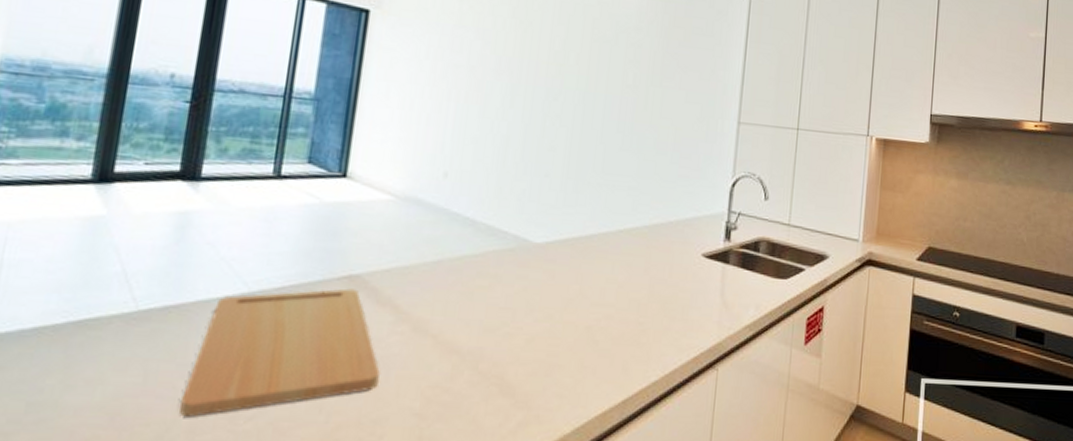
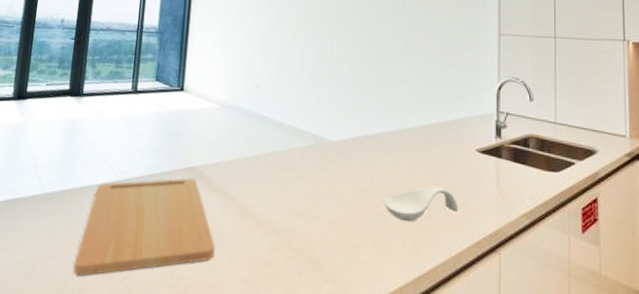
spoon rest: none [592,294,677,338] -> present [383,184,459,222]

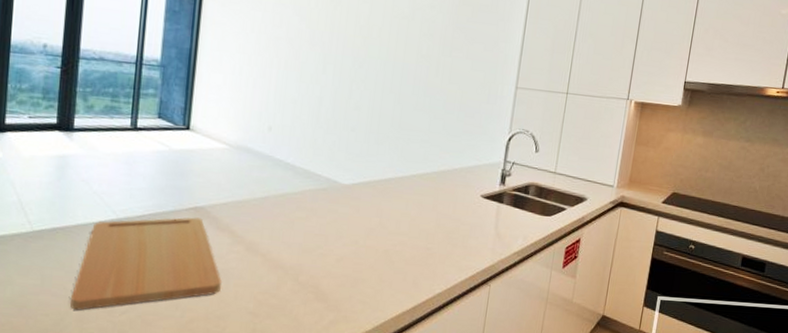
spoon rest: present [383,184,459,222] -> none [389,226,459,259]

